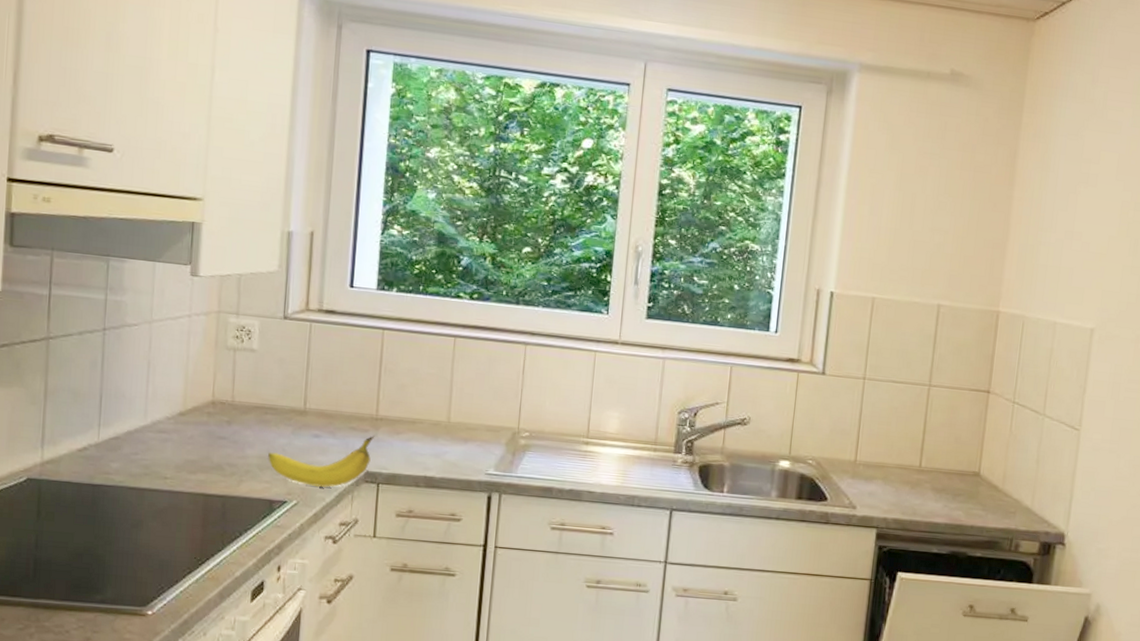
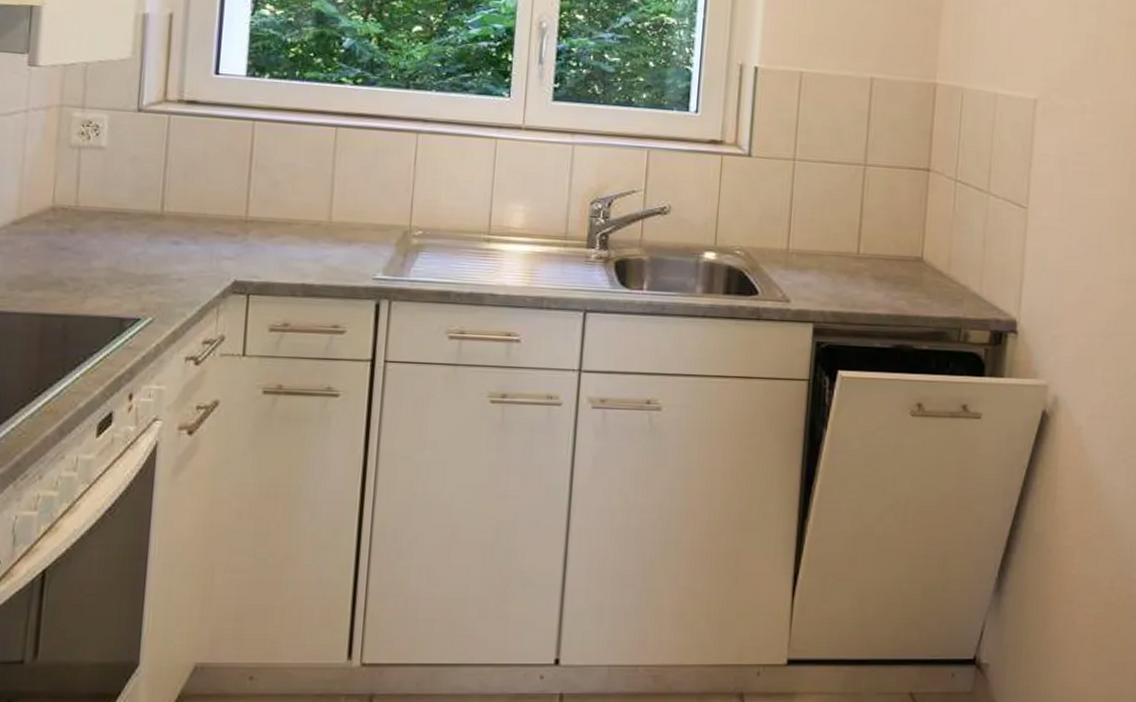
fruit: present [268,436,375,487] -> none [118,240,244,301]

